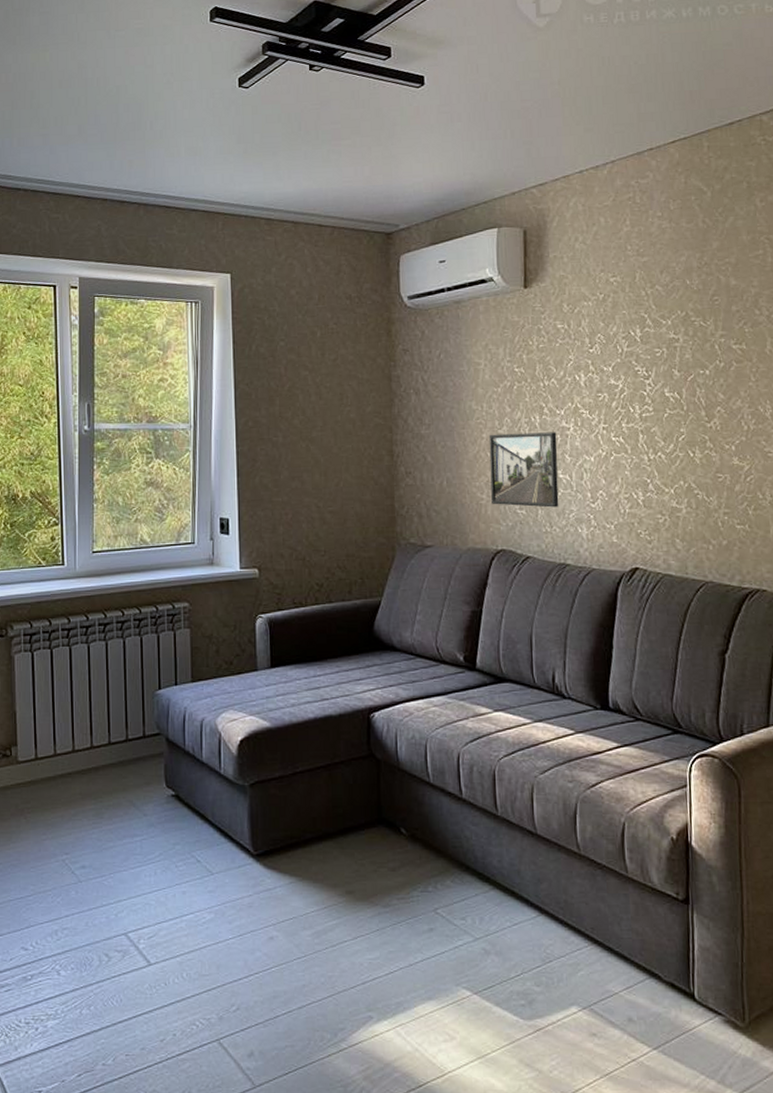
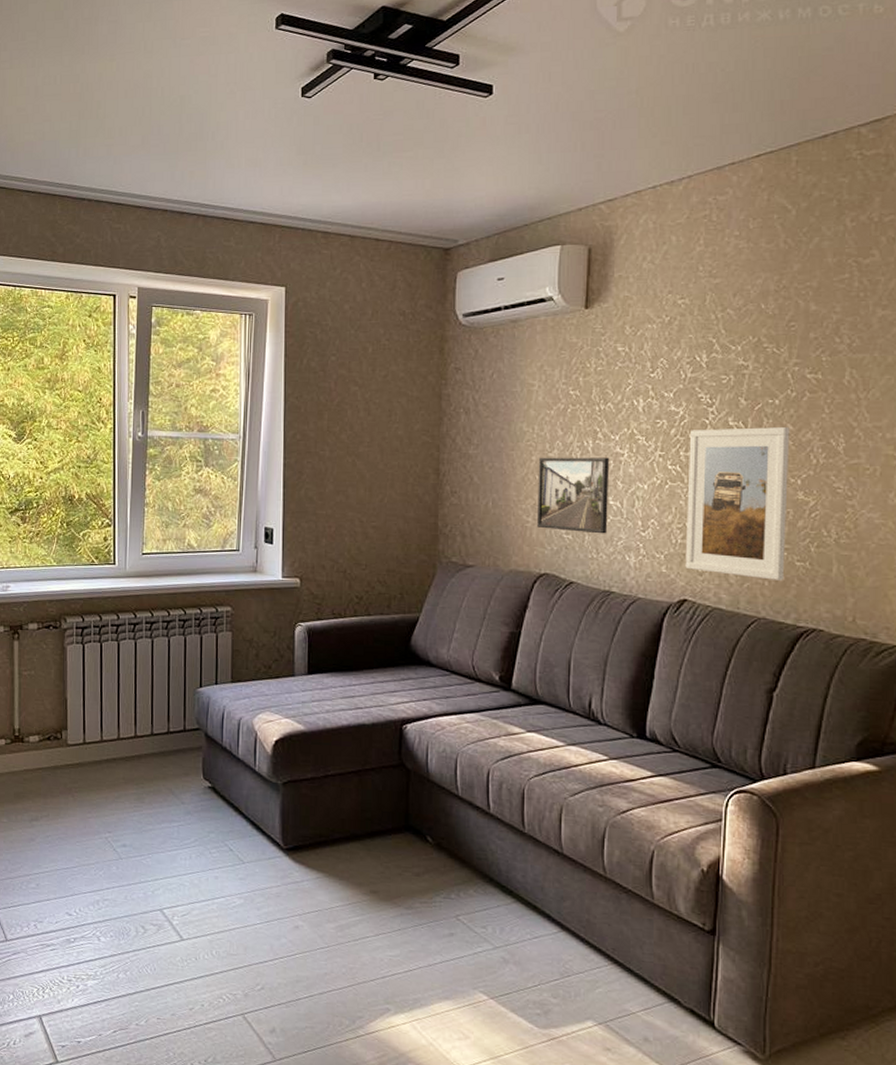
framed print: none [630,396,727,544] -> present [685,427,790,580]

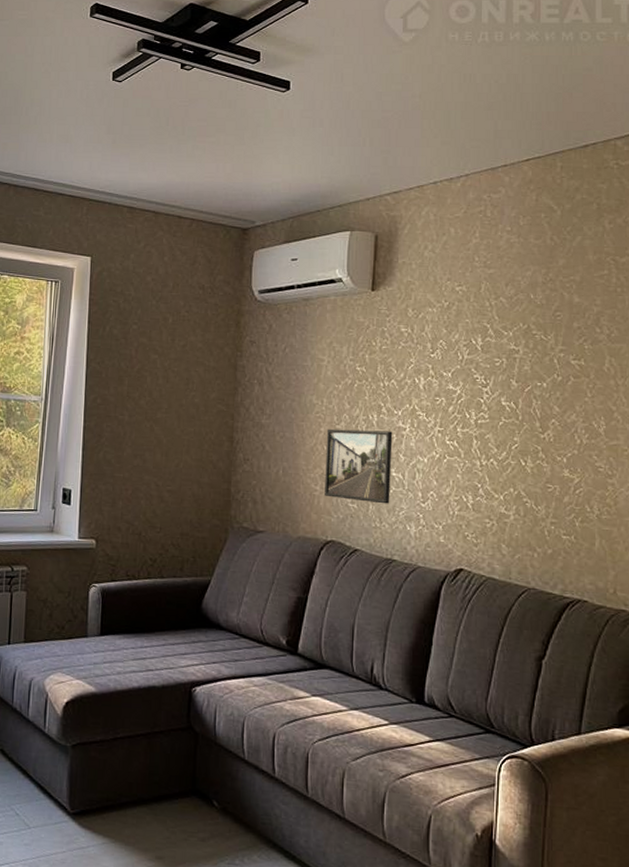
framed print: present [685,427,790,580] -> none [462,407,556,553]

